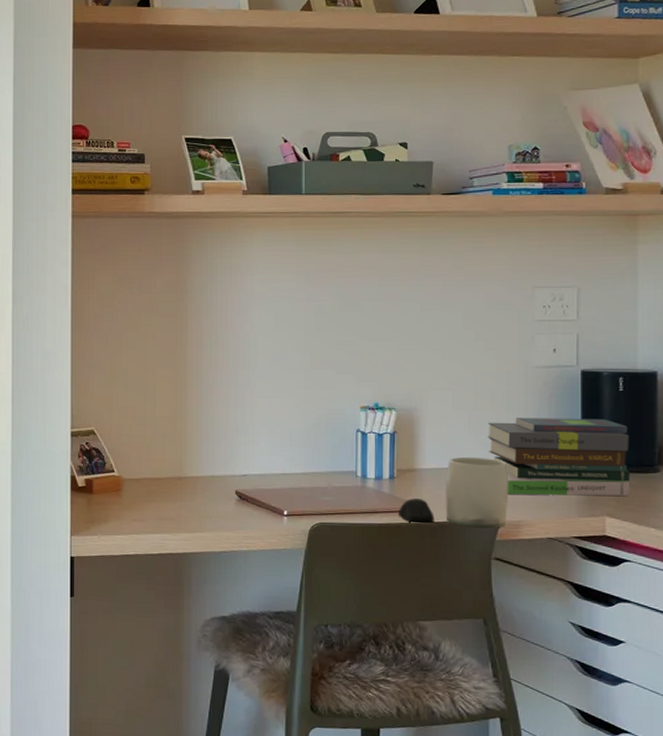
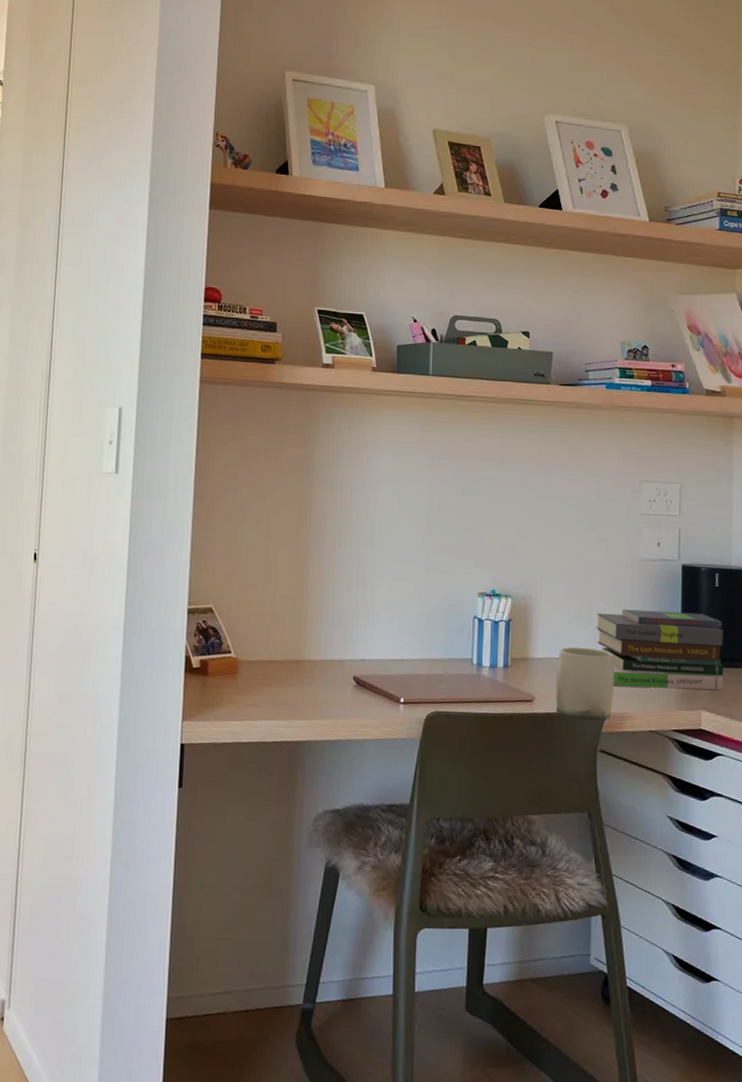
computer mouse: present [399,498,435,524] -> none [511,688,545,714]

